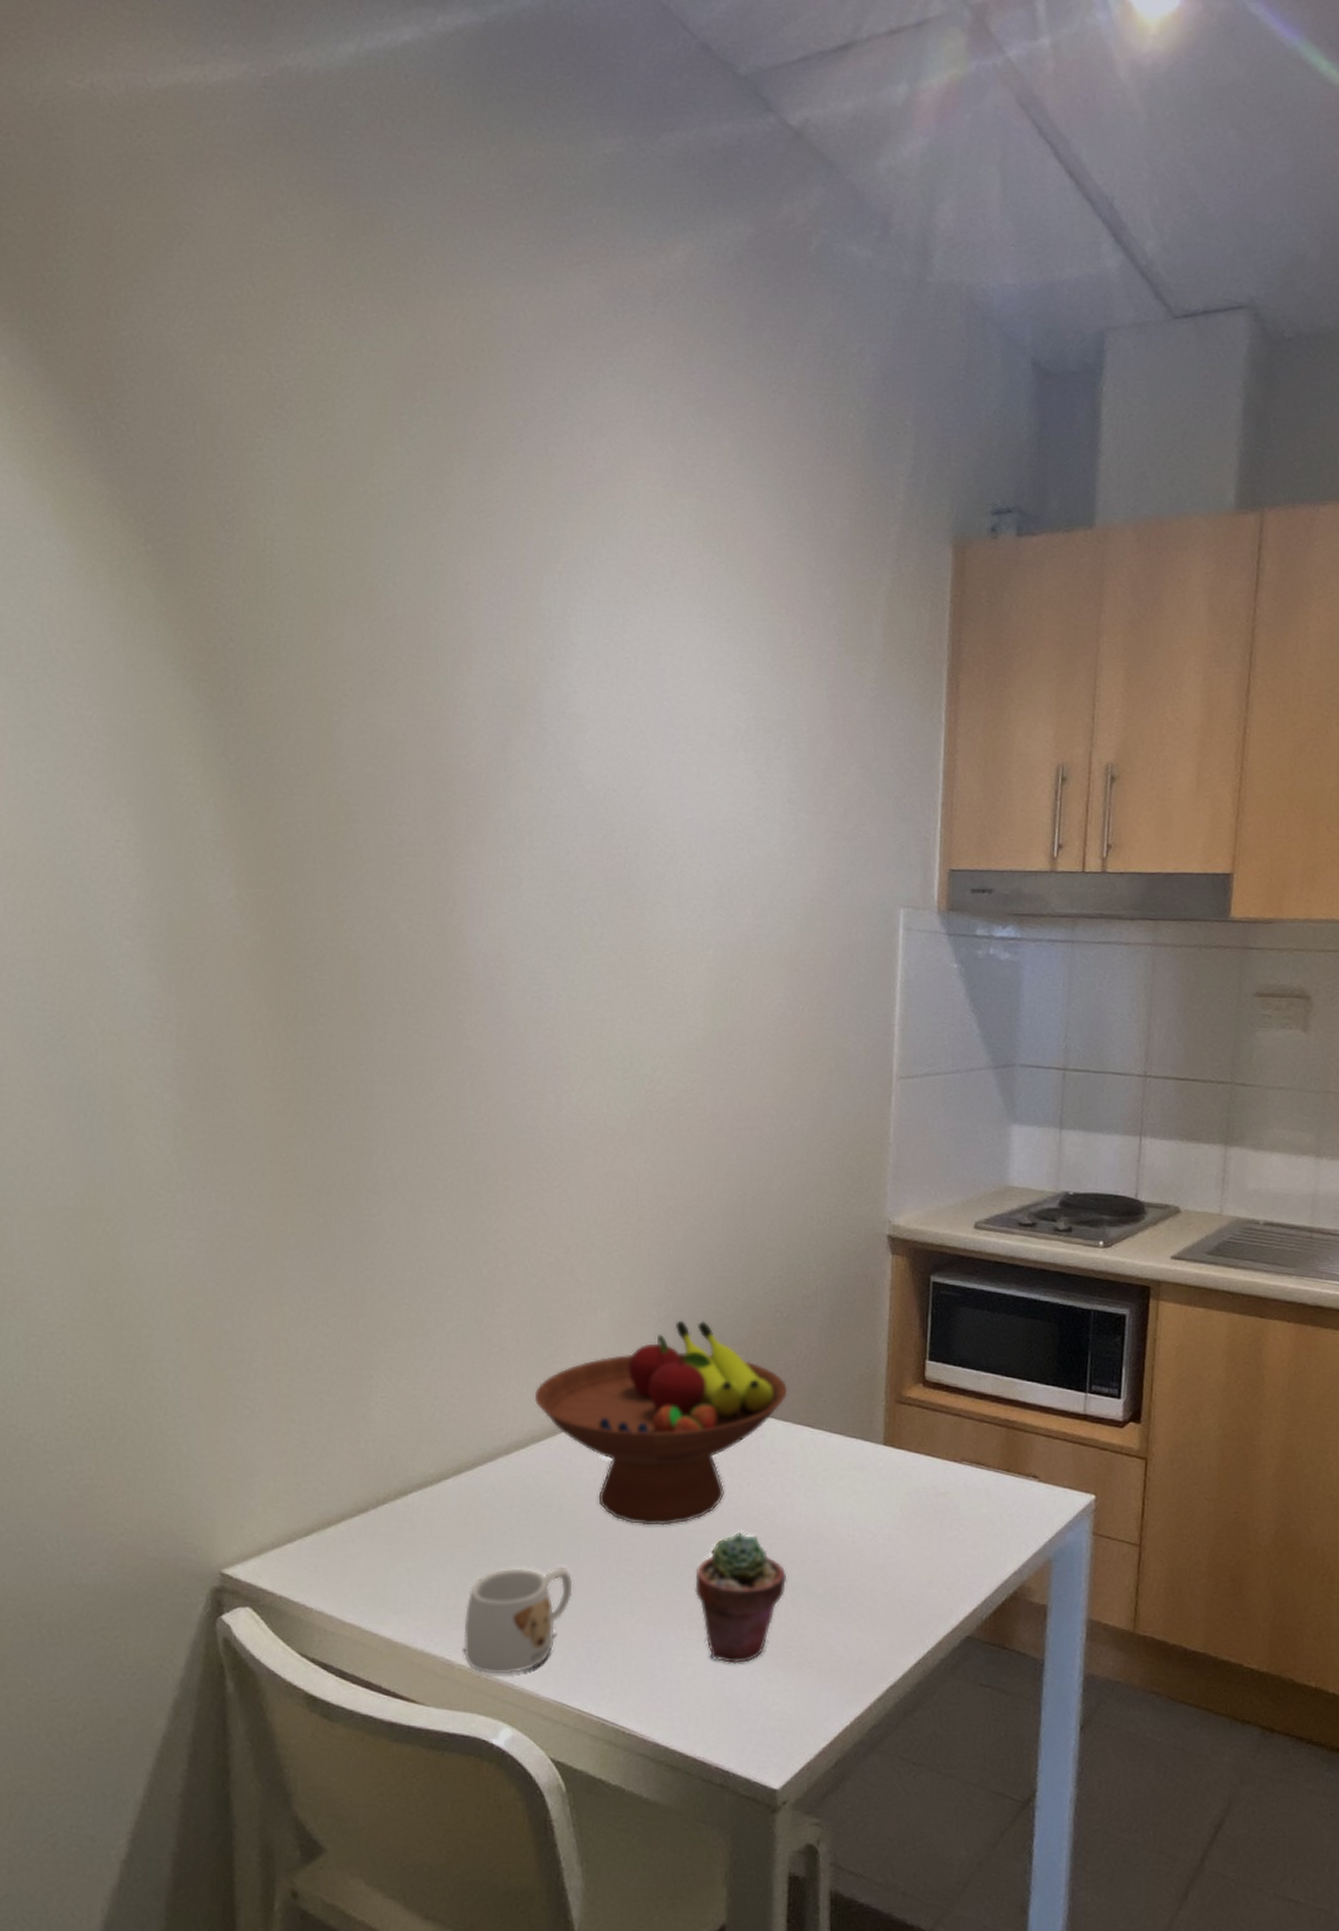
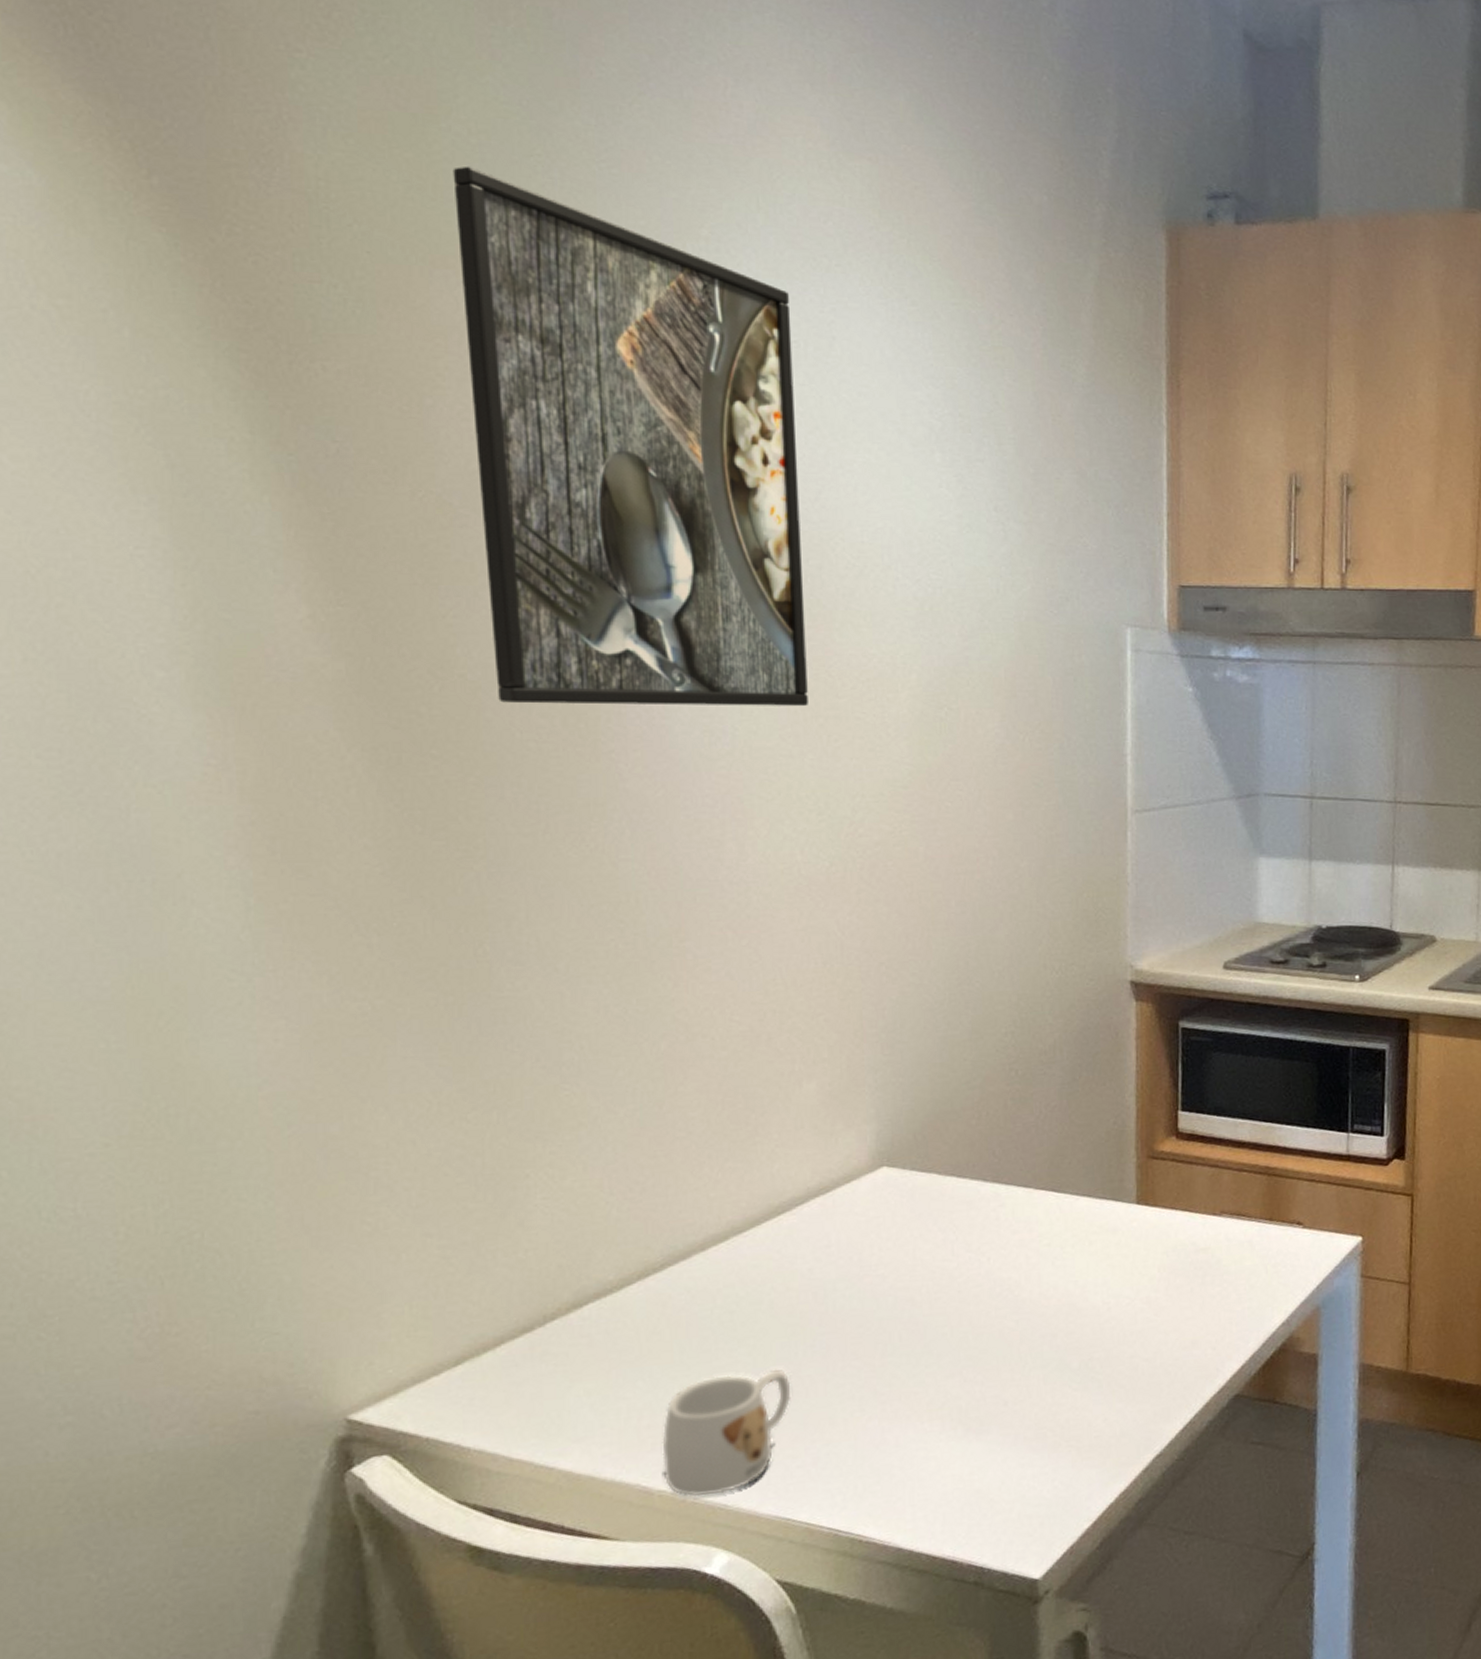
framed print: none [366,521,625,976] -> present [453,166,808,706]
fruit bowl: present [535,1321,788,1526] -> none [733,1086,1028,1314]
potted succulent: present [695,1533,787,1664] -> none [933,1311,1038,1454]

